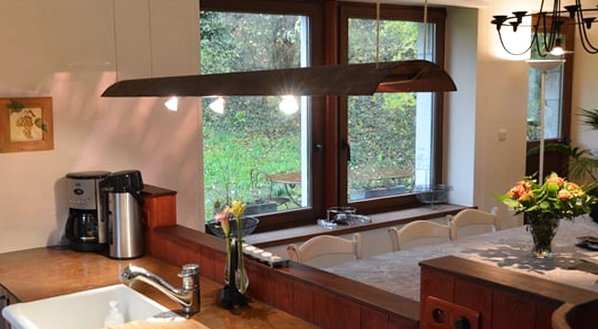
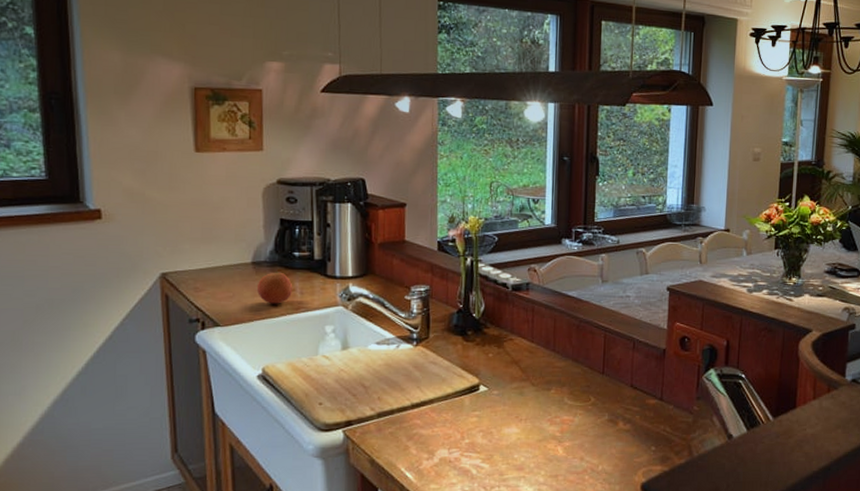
fruit: none [52,254,82,283] -> present [257,272,293,304]

